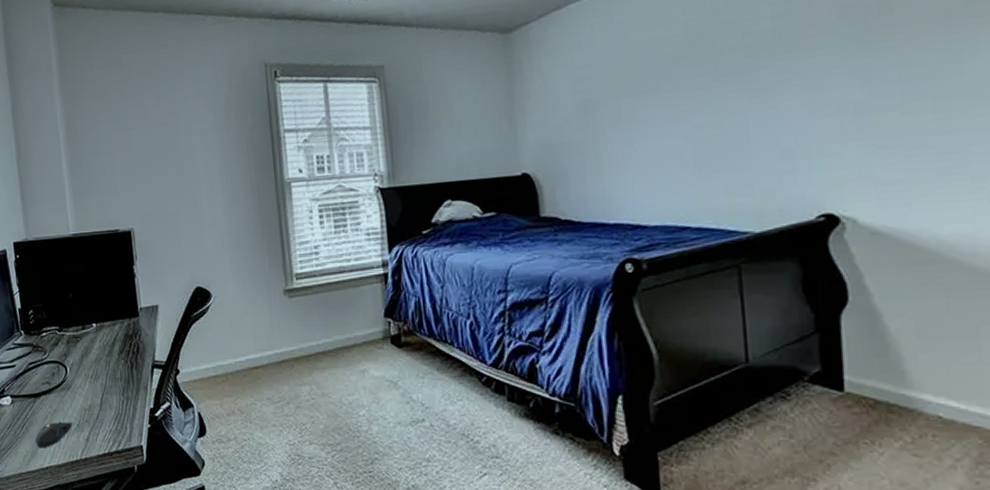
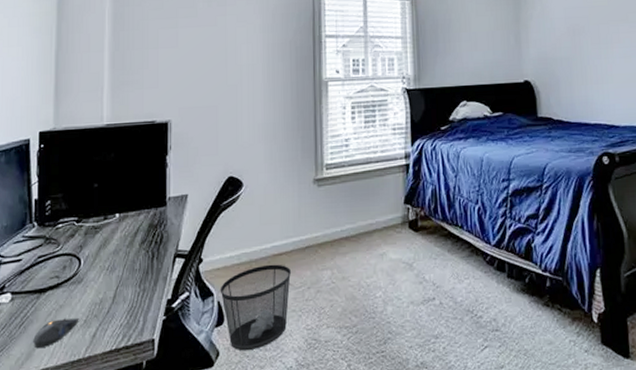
waste bin: none [199,377,269,462] -> present [220,264,291,351]

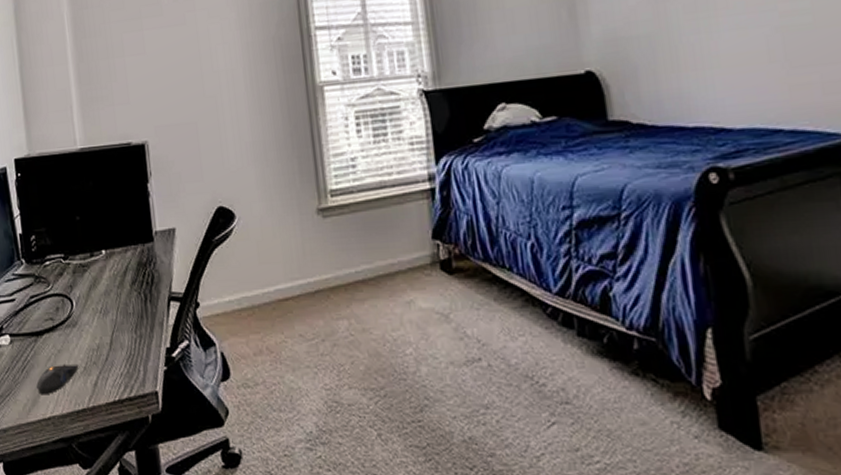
waste bin: present [220,264,291,351] -> none [221,311,302,411]

